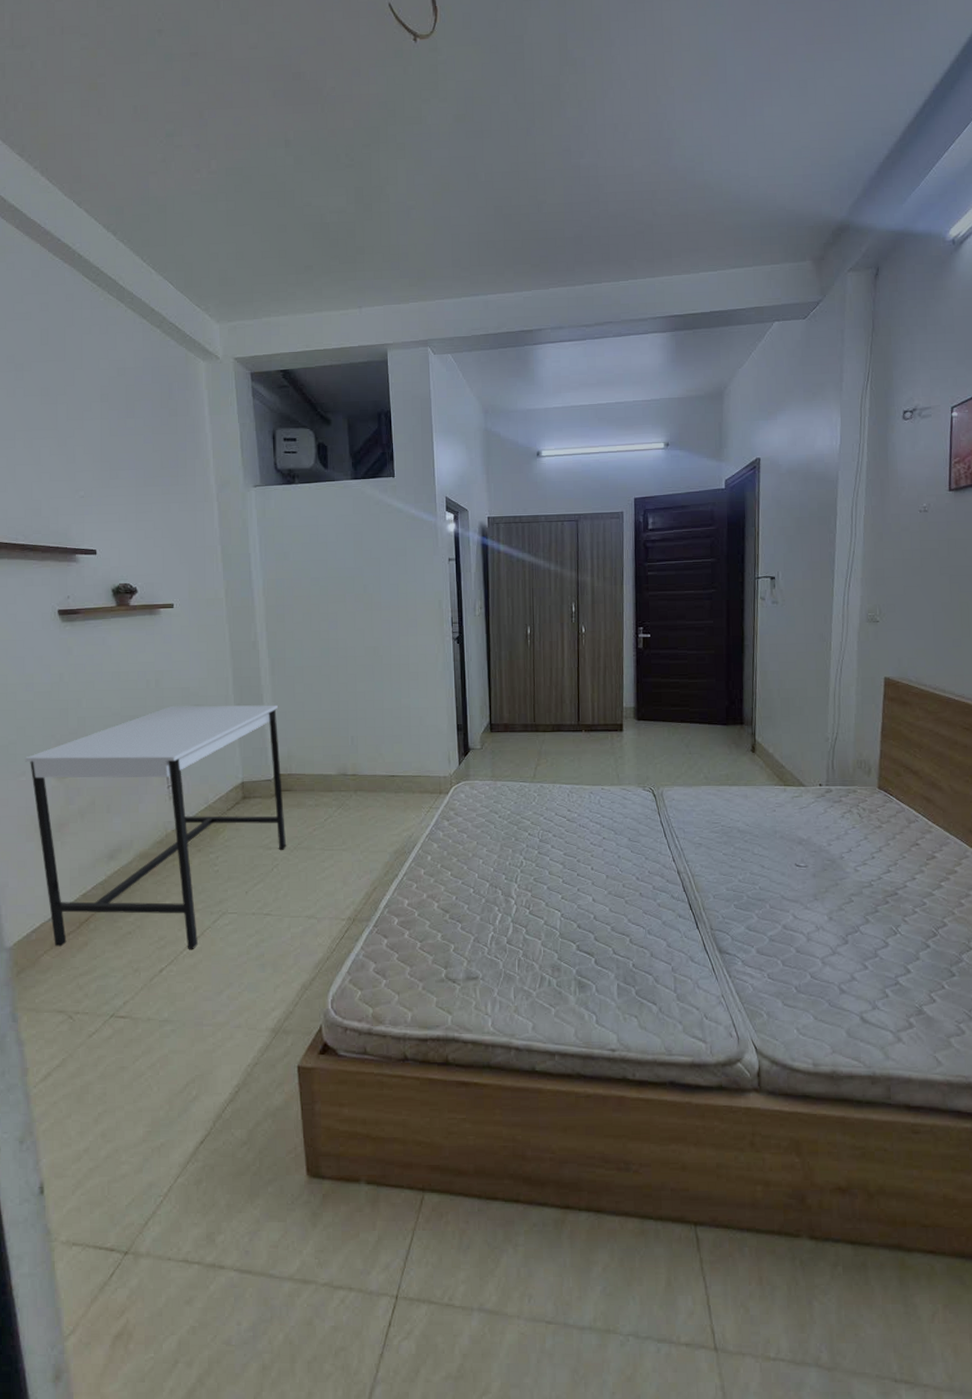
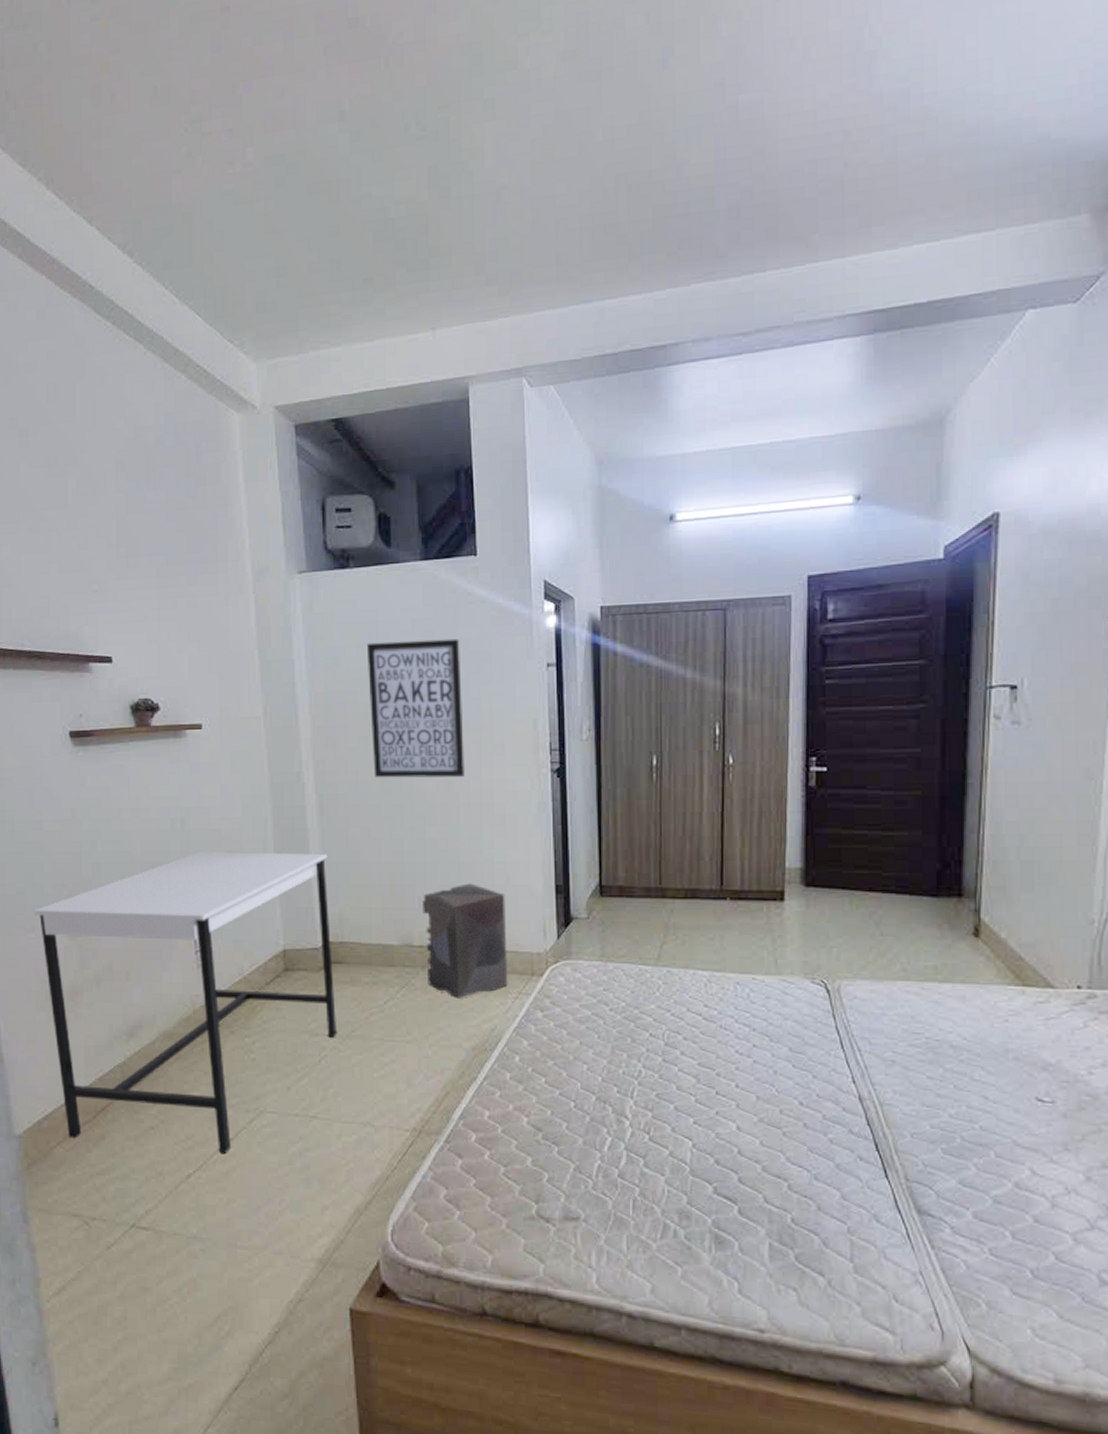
wall art: none [309,539,387,646] -> present [366,638,465,778]
storage bin: none [355,725,422,814] -> present [423,883,508,998]

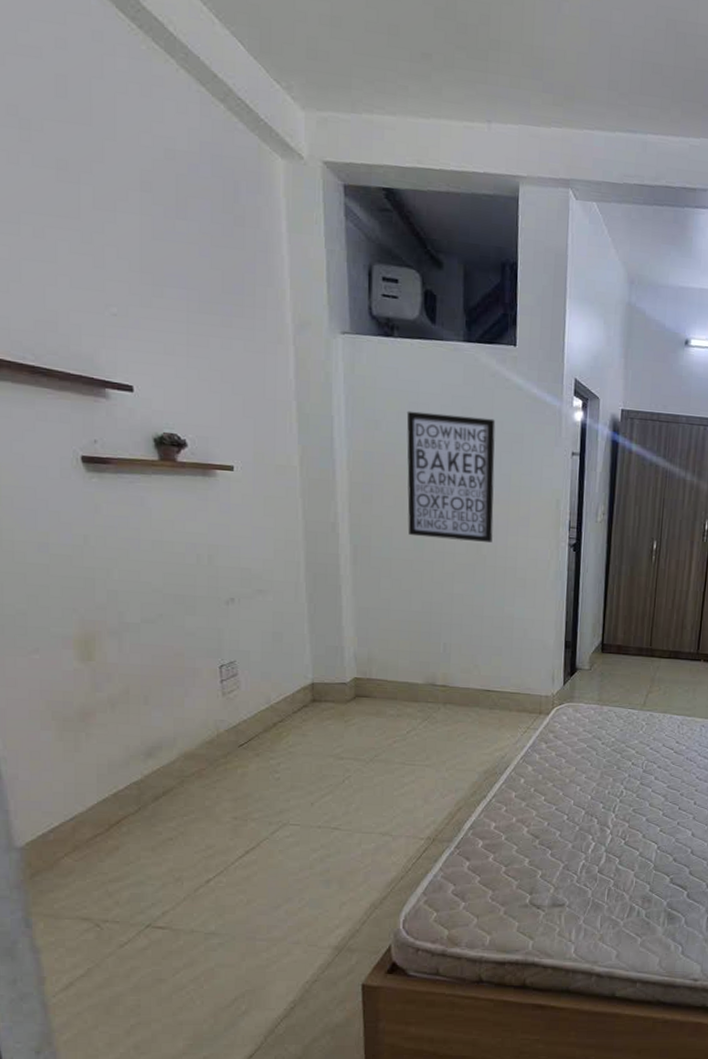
desk: present [33,852,338,1153] -> none [37,588,362,860]
storage bin: present [423,883,508,998] -> none [447,634,521,731]

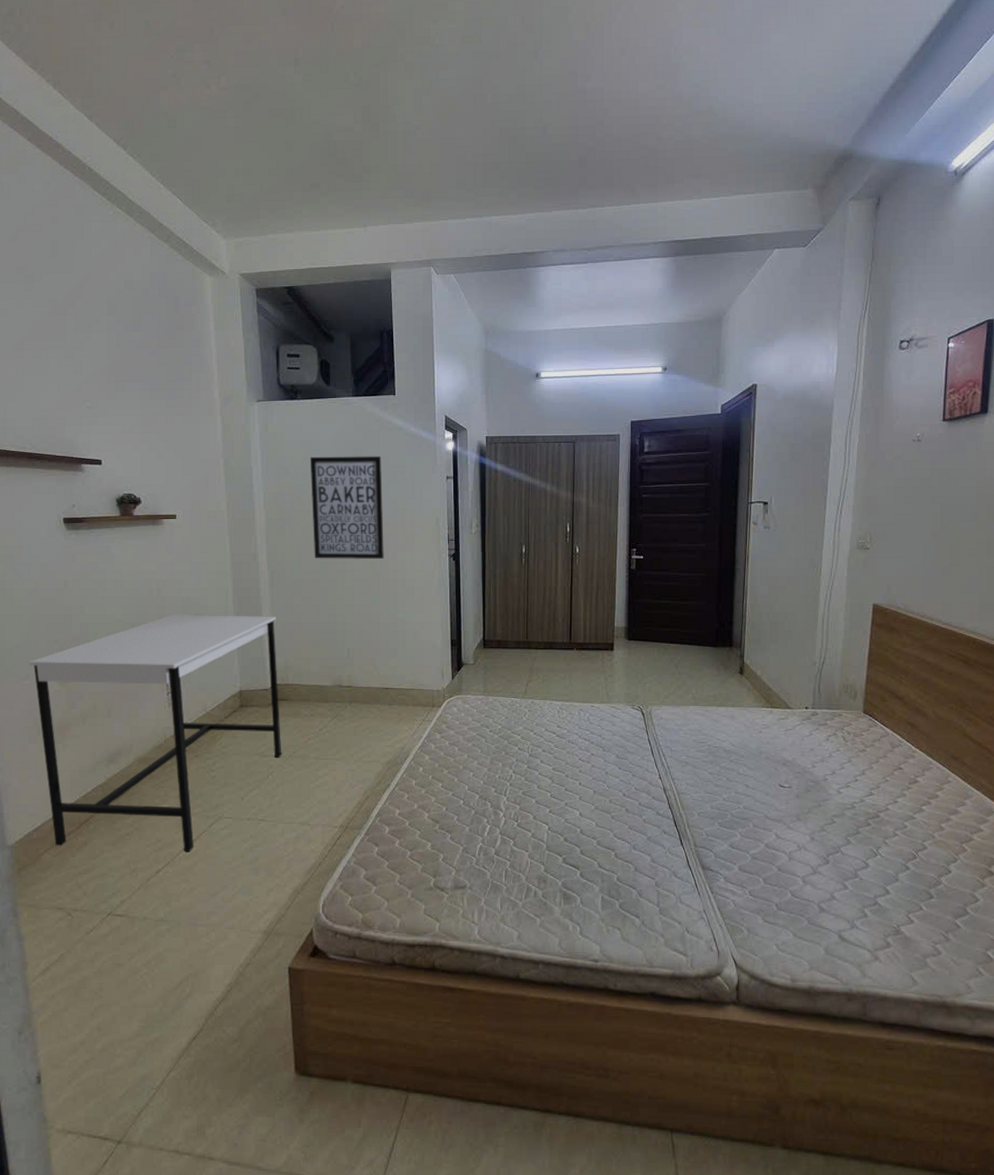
desk: none [37,588,362,860] -> present [28,615,282,852]

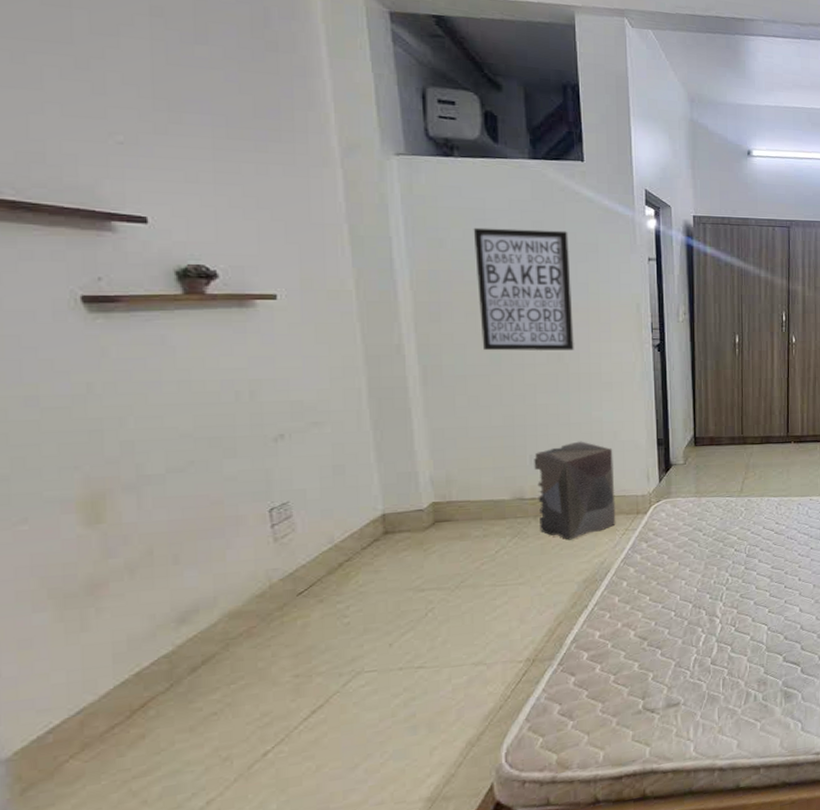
desk: present [28,615,282,852] -> none [25,420,446,748]
storage bin: none [350,639,415,725] -> present [534,441,616,540]

